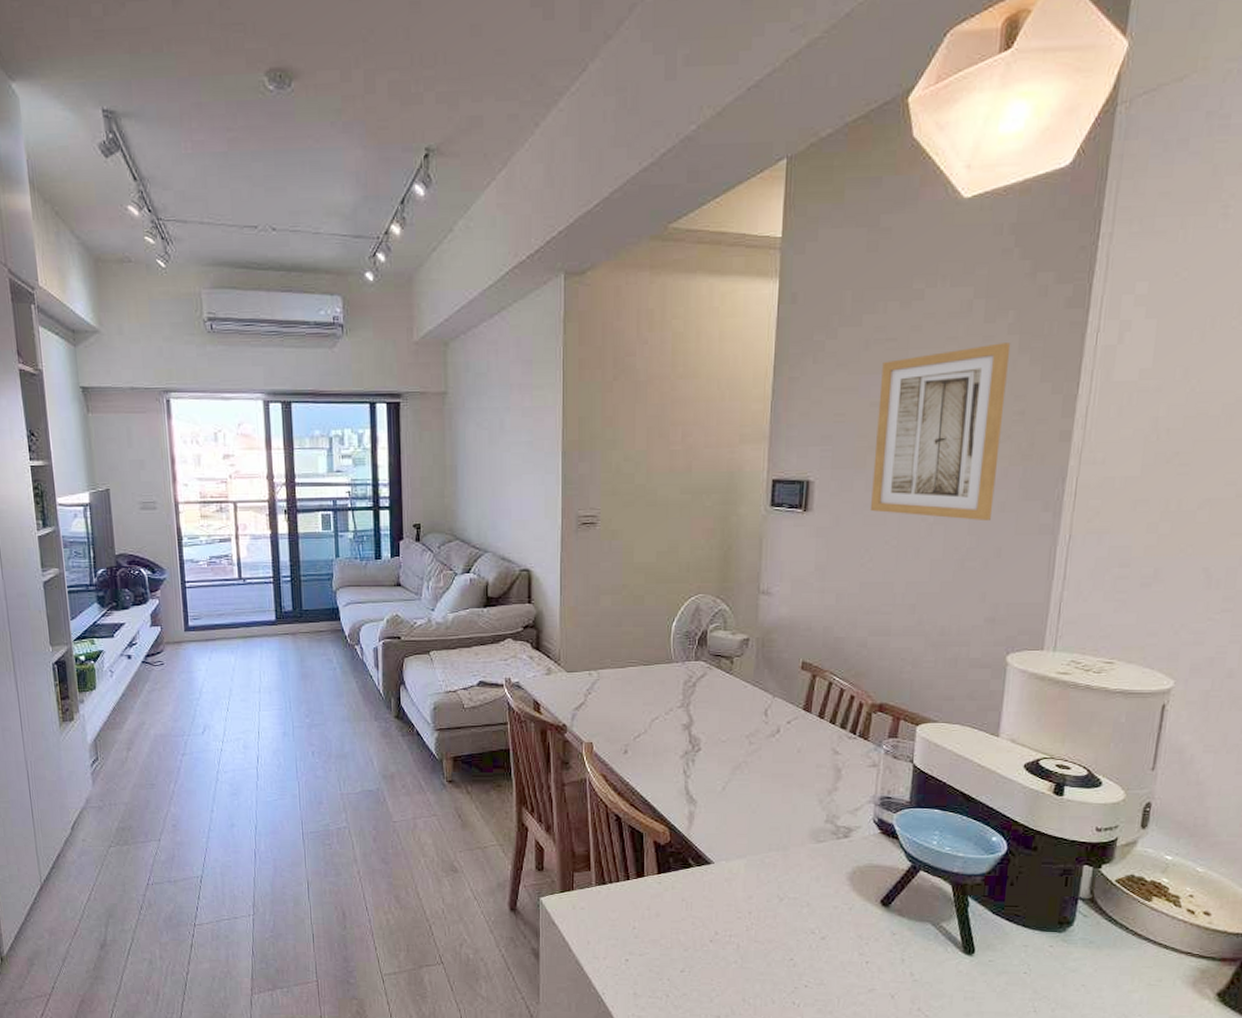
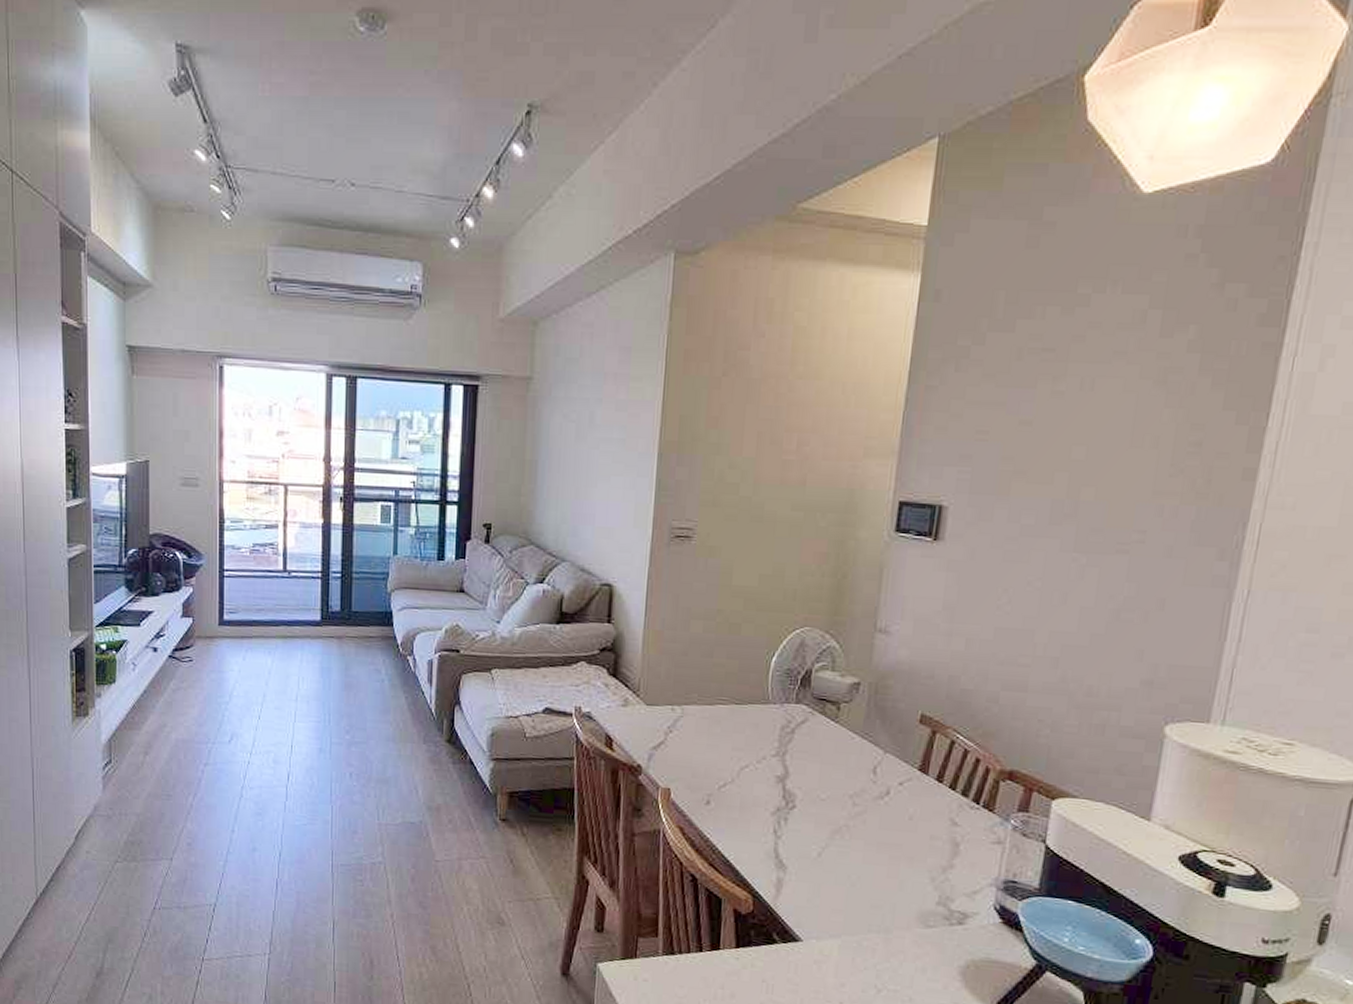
wall art: present [869,343,1011,522] -> none [1011,361,1190,567]

